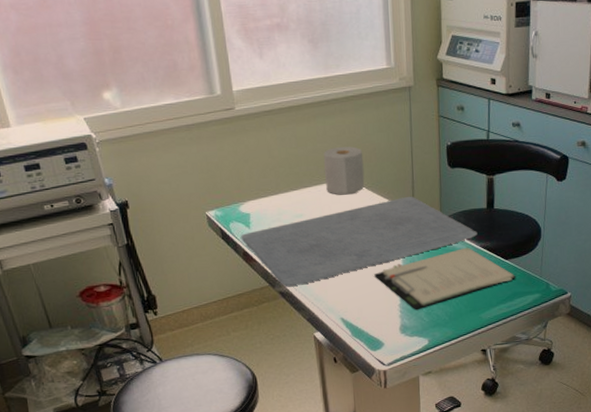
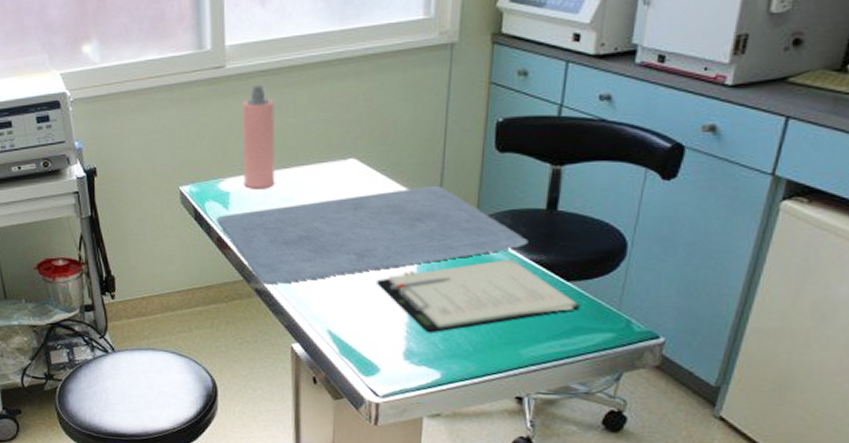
spray bottle: none [252,122,287,210] -> present [241,84,276,189]
paper towel roll: present [323,146,365,195] -> none [326,118,379,178]

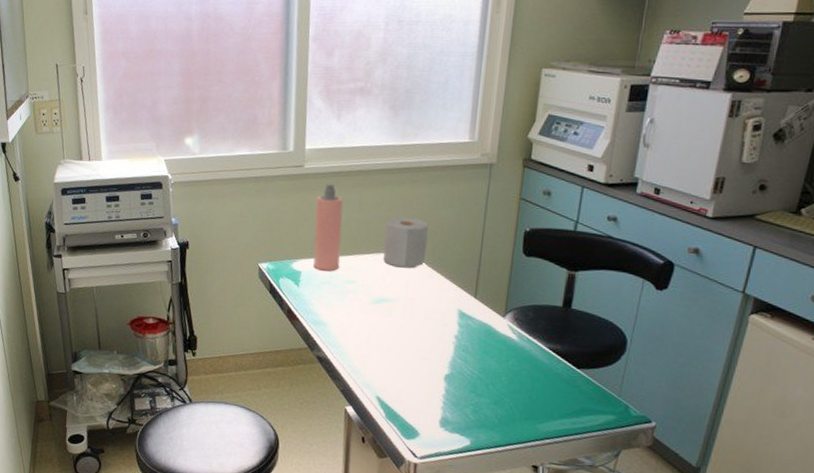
bath mat: present [216,185,528,285] -> none [288,279,547,354]
paper towel roll: none [326,118,379,178] -> present [383,217,429,268]
clipboard: present [377,258,580,332] -> none [420,346,587,404]

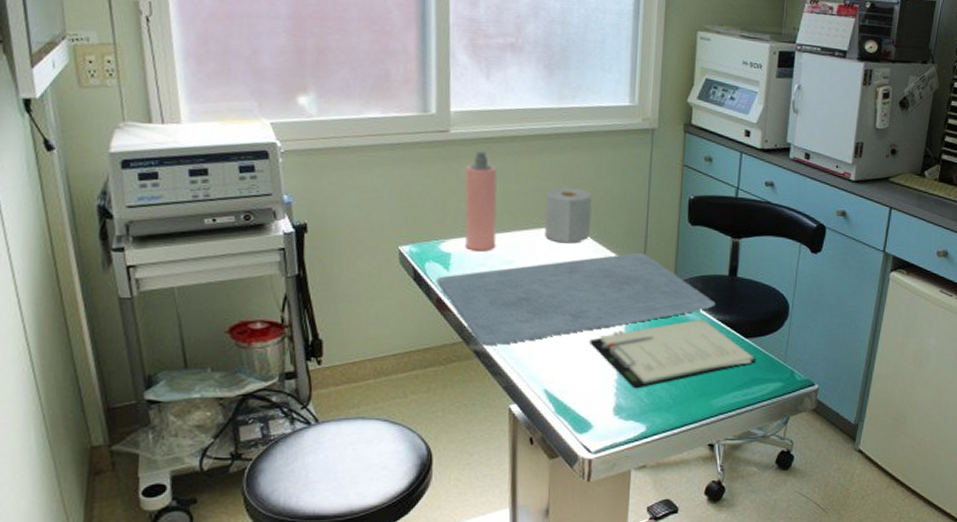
bath mat: none [288,279,547,354] -> present [436,252,716,346]
clipboard: none [420,346,587,404] -> present [590,318,756,387]

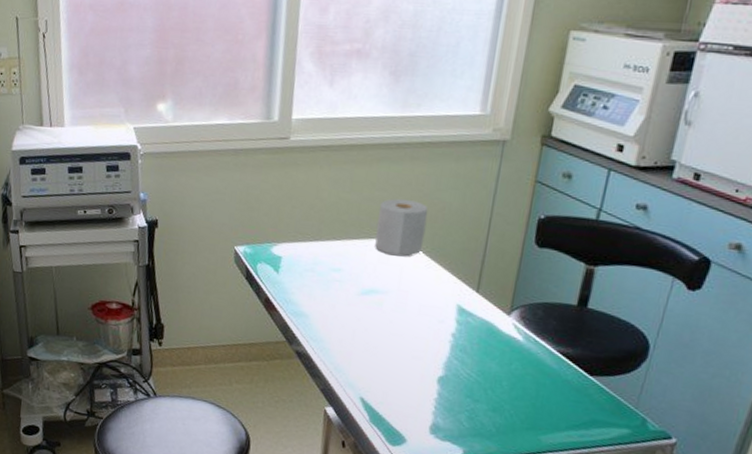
bath mat: present [436,252,716,346] -> none [266,271,558,349]
spray bottle: present [464,150,497,251] -> none [295,158,333,258]
clipboard: present [590,318,756,387] -> none [411,348,600,410]

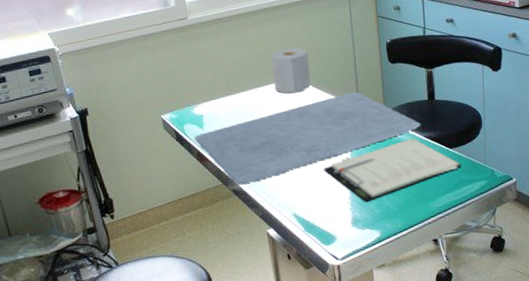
bath mat: none [266,271,558,349] -> present [194,91,421,185]
clipboard: none [411,348,600,410] -> present [324,138,461,202]

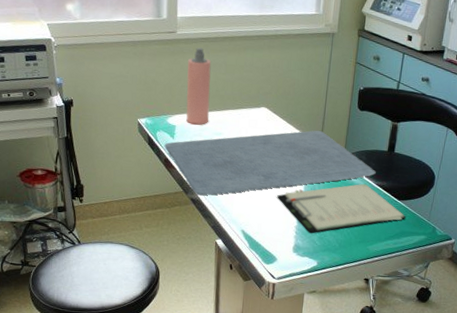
spray bottle: none [204,29,238,111] -> present [186,47,212,125]
paper towel roll: present [271,48,311,94] -> none [246,78,283,122]

